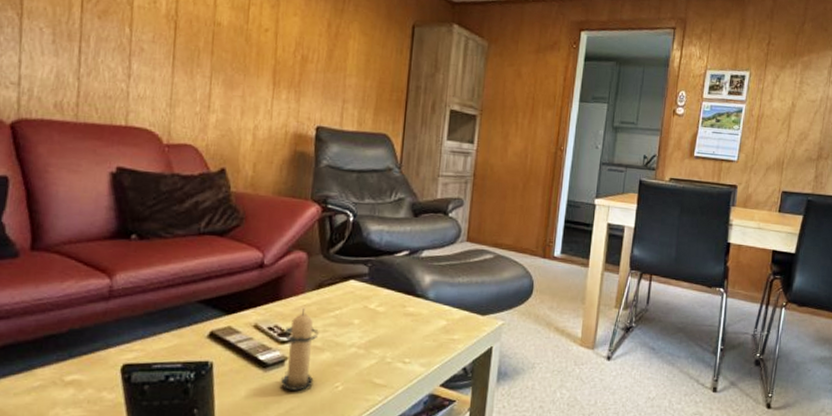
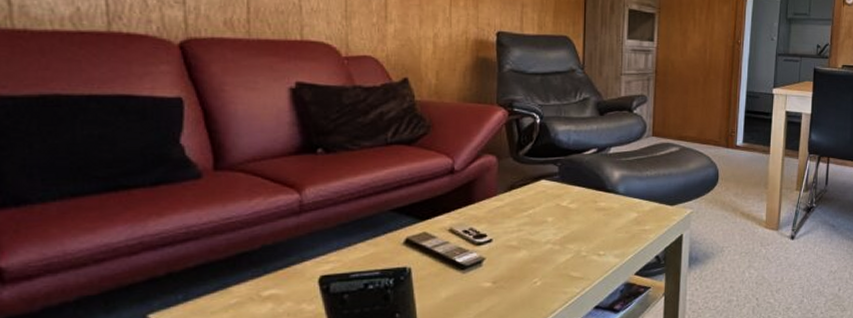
candle: present [280,309,319,391] -> none [479,210,514,289]

